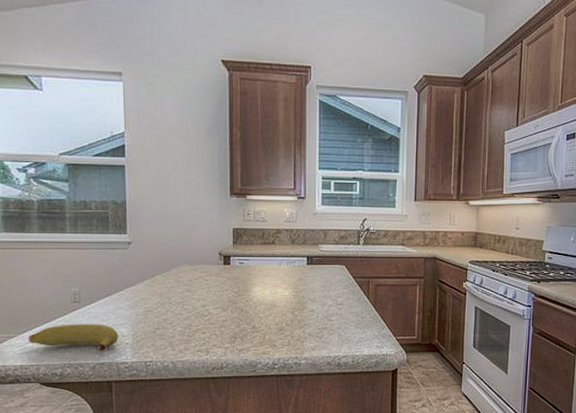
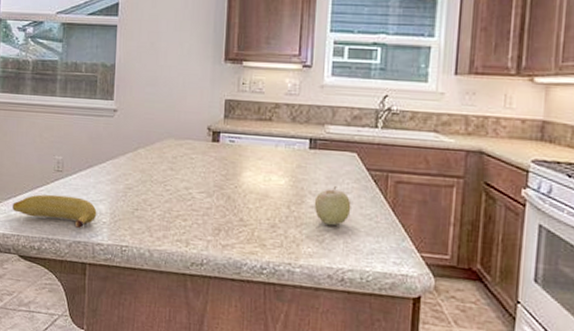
fruit: none [313,293,343,324] -> present [314,186,351,226]

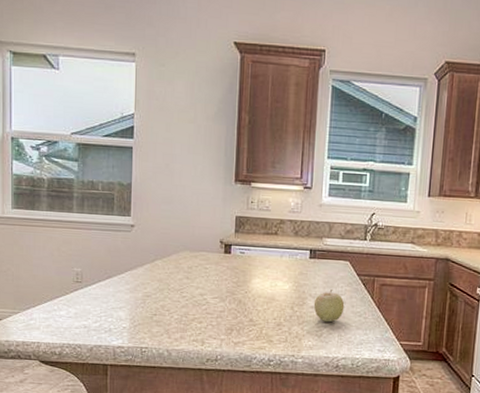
banana: present [13,194,97,228] -> none [32,303,117,333]

